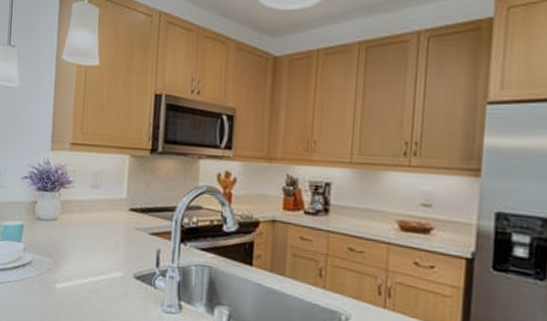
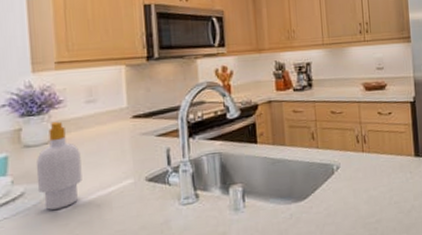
soap bottle: none [42,200,80,285] -> present [36,121,82,210]

